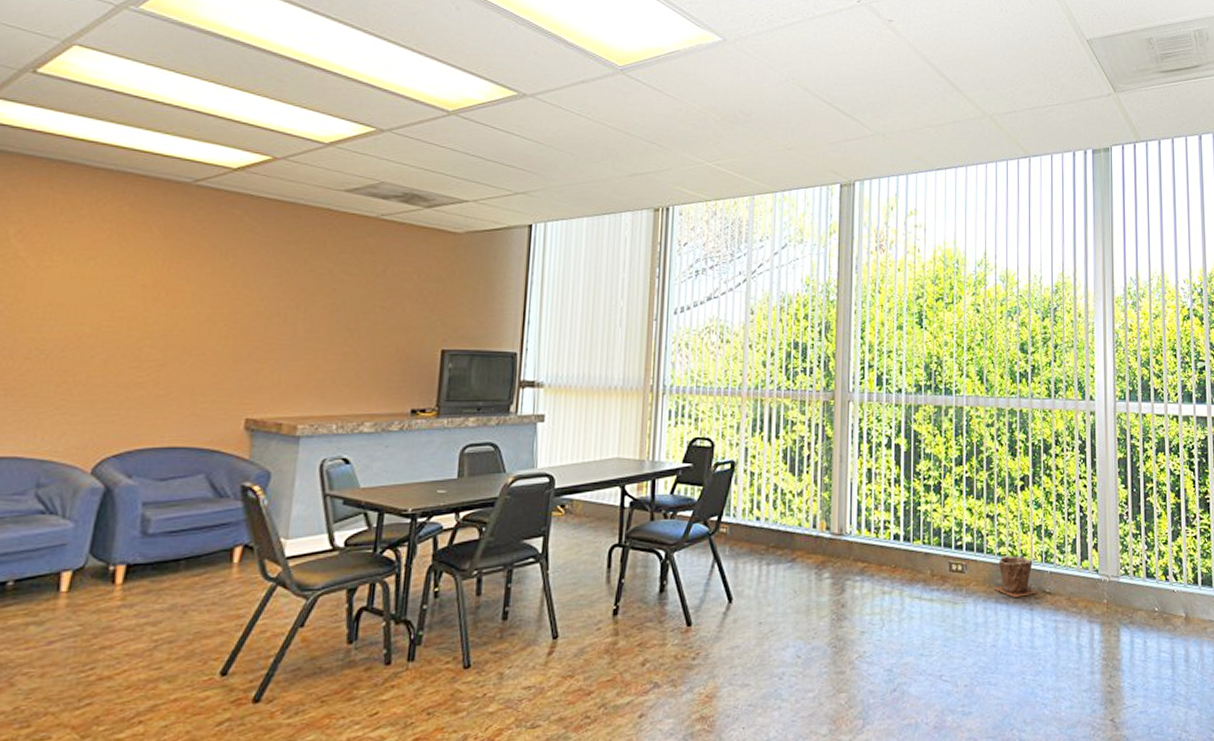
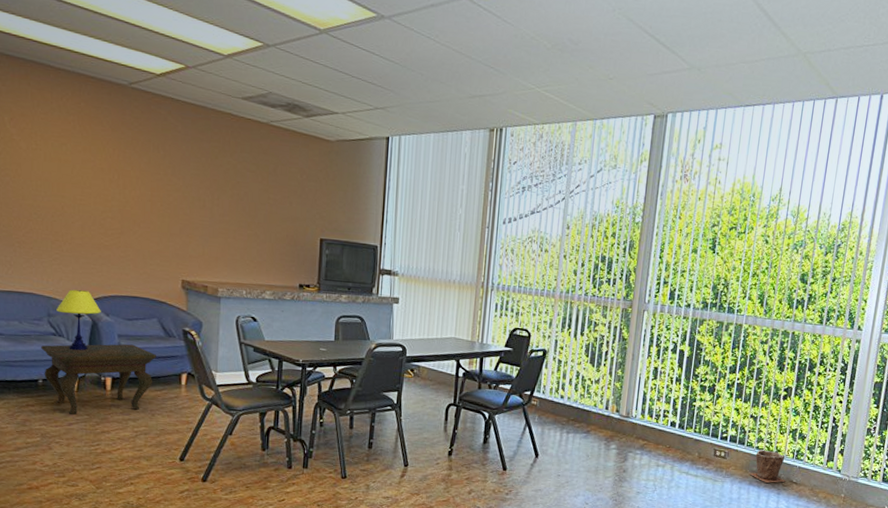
side table: none [17,514,198,627] -> present [41,344,156,415]
table lamp: none [51,446,121,532] -> present [56,289,101,351]

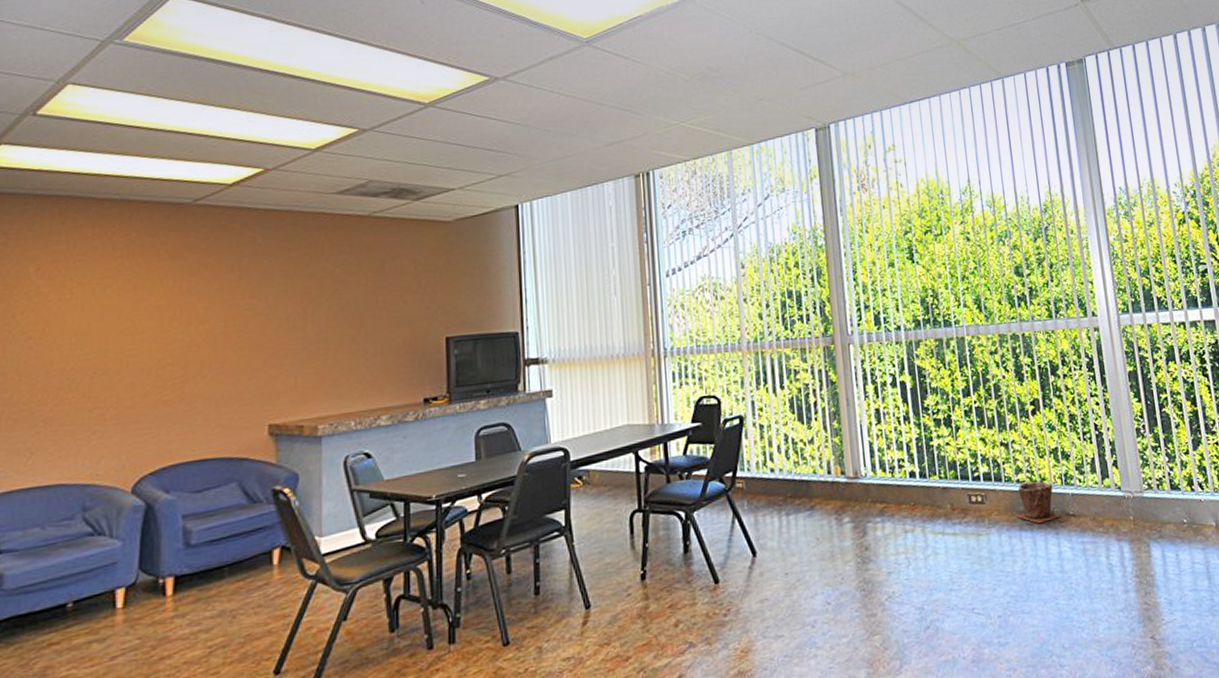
side table: present [41,344,156,415] -> none [72,524,236,643]
table lamp: present [56,289,101,351] -> none [95,465,158,551]

